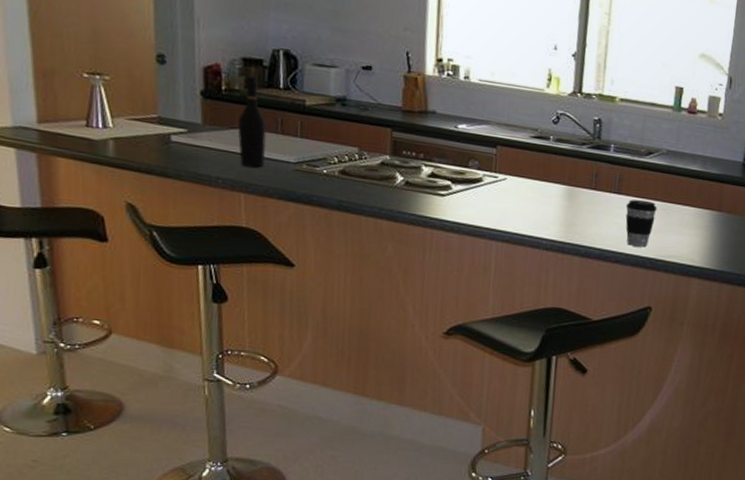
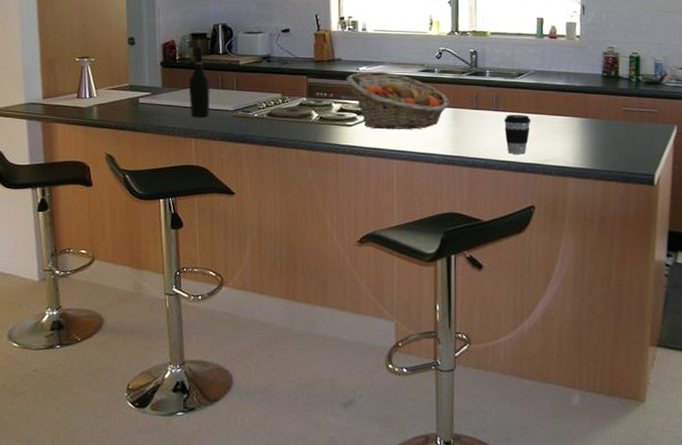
fruit basket: none [440,130,564,208] -> present [346,71,449,130]

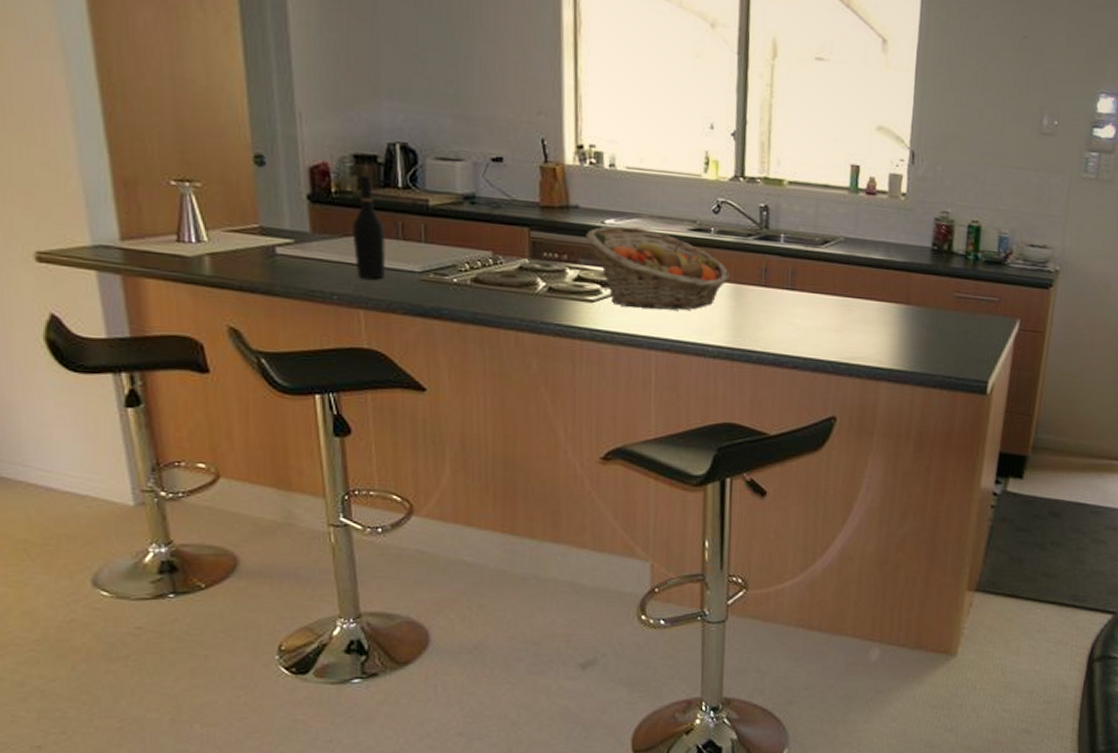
coffee cup: present [503,114,531,154] -> none [801,295,837,350]

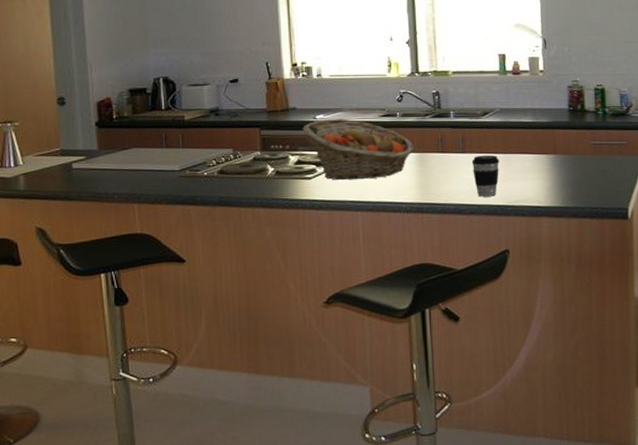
wine bottle: present [352,175,386,280] -> none [128,103,153,180]
coffee cup: none [801,295,837,350] -> present [471,155,500,197]

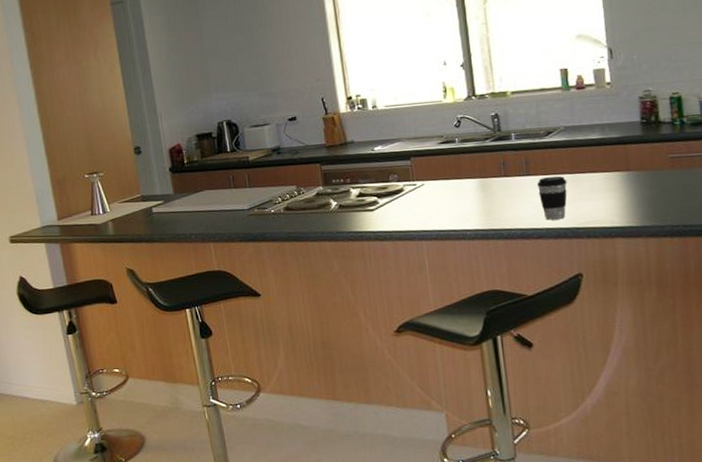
fruit basket: present [302,119,414,181] -> none [361,148,475,211]

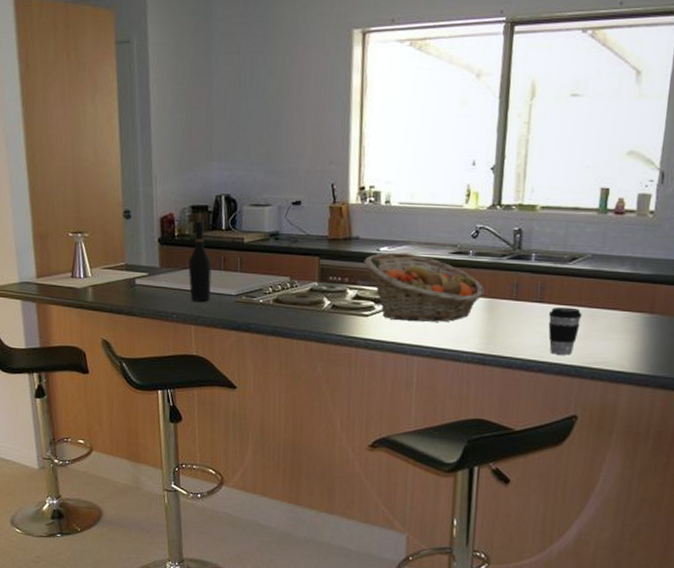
wine bottle: none [200,147,225,220] -> present [188,221,212,302]
fruit basket: none [361,148,475,211] -> present [364,252,484,323]

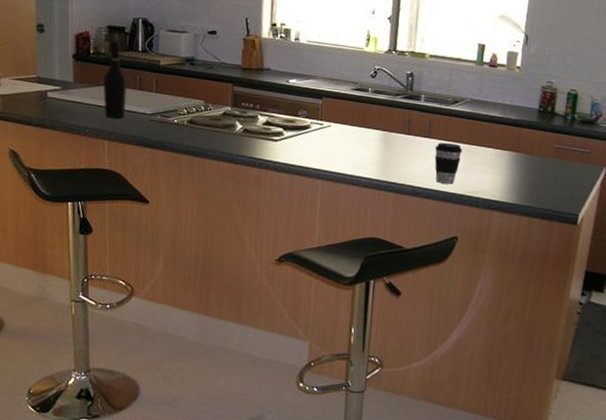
fruit basket: present [364,252,484,323] -> none [274,84,381,150]

